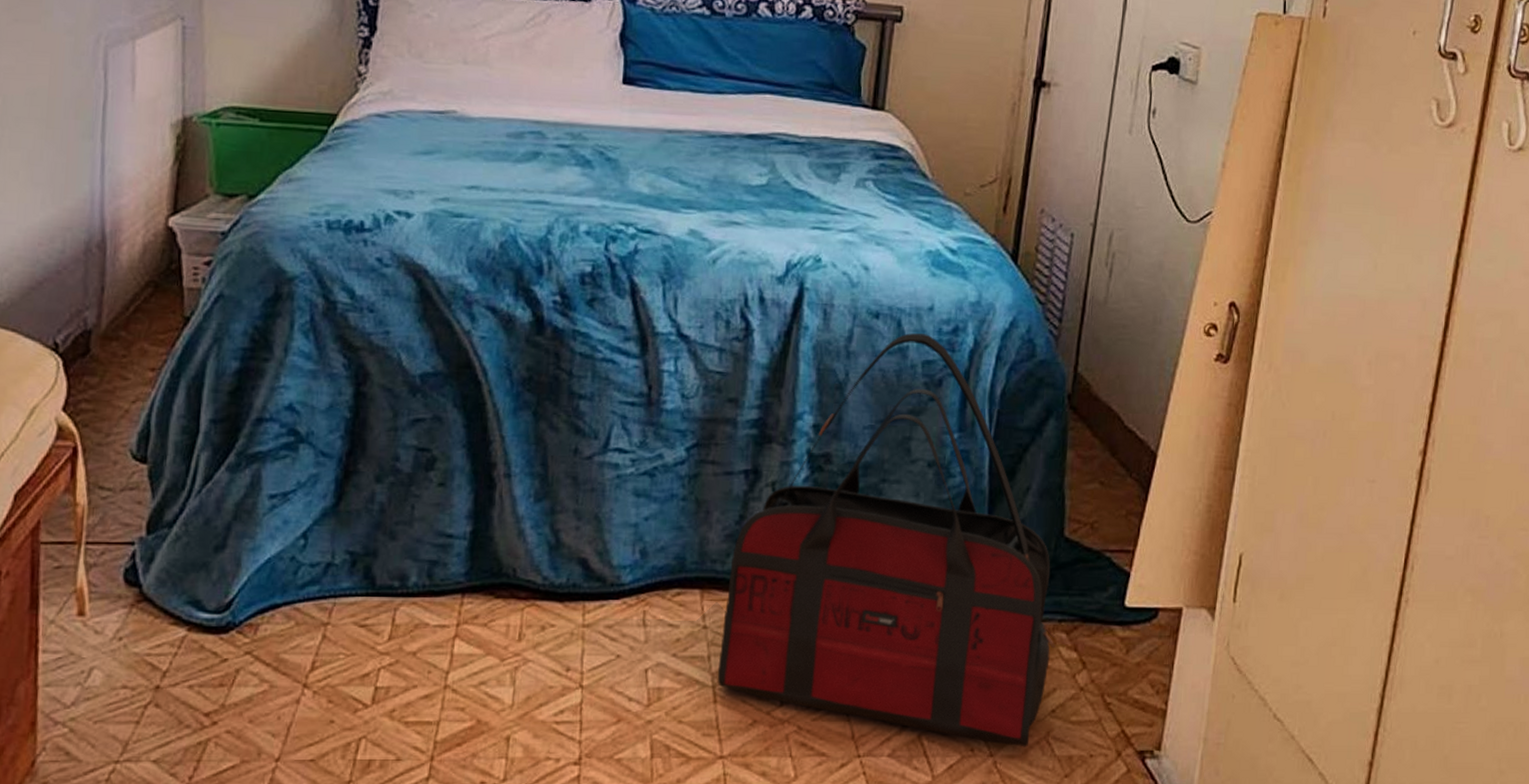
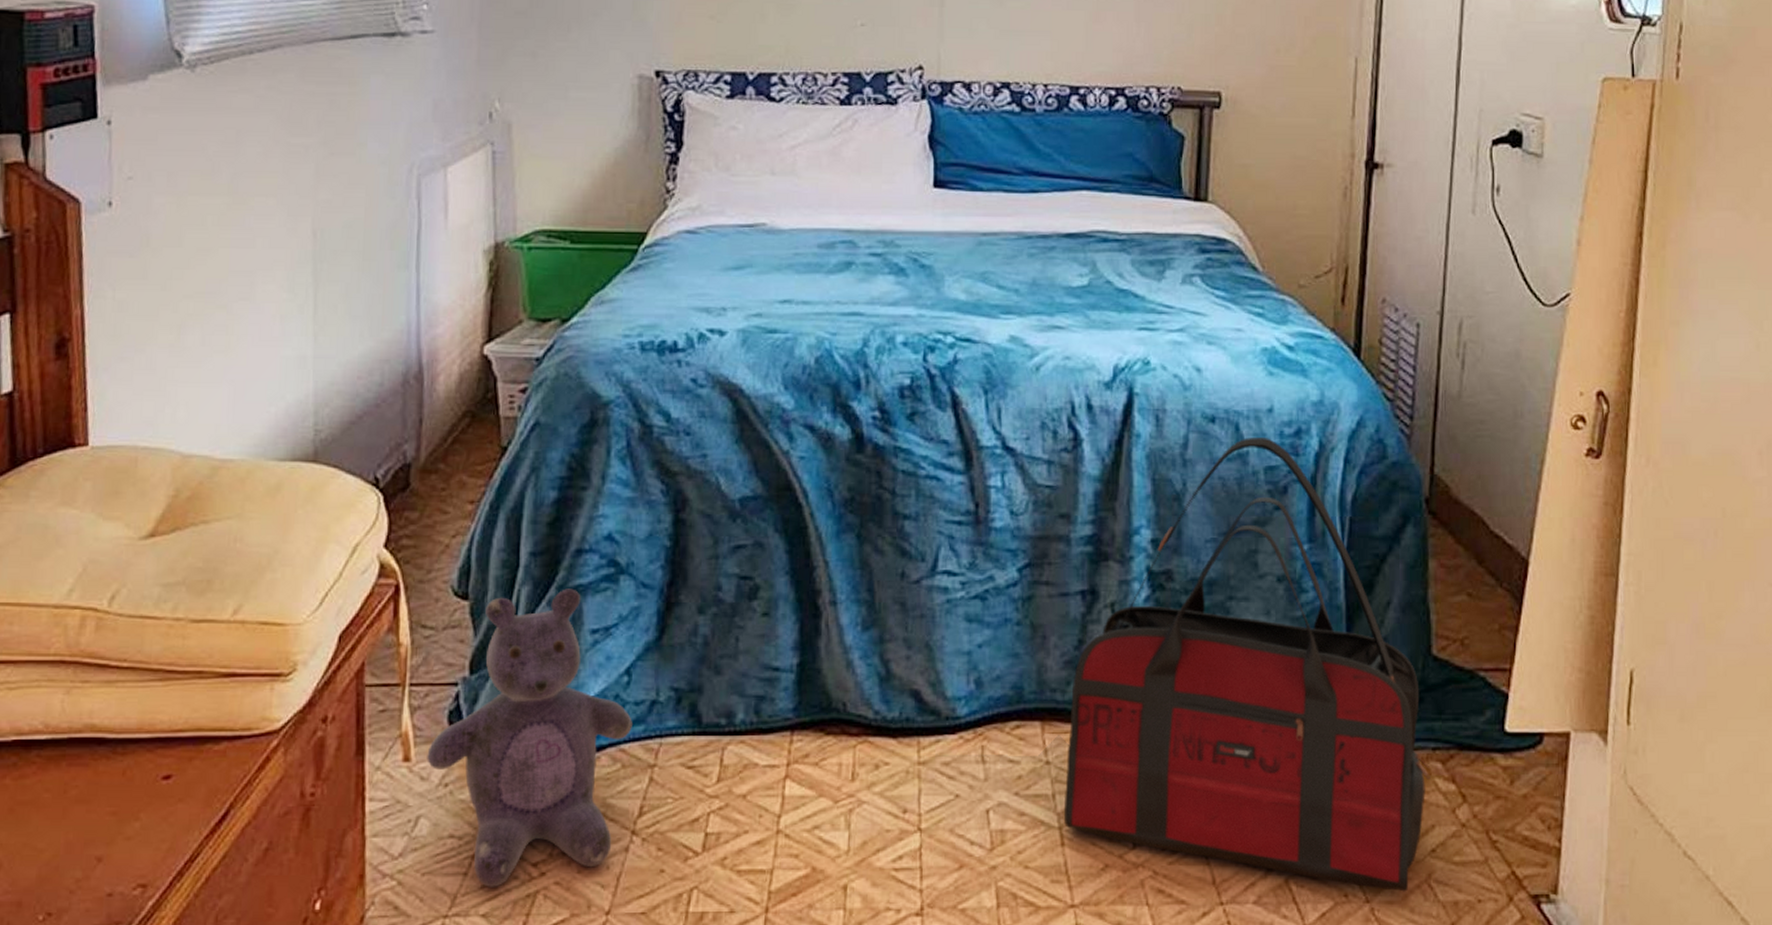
stuffed animal: none [101,455,307,735] -> present [427,588,632,887]

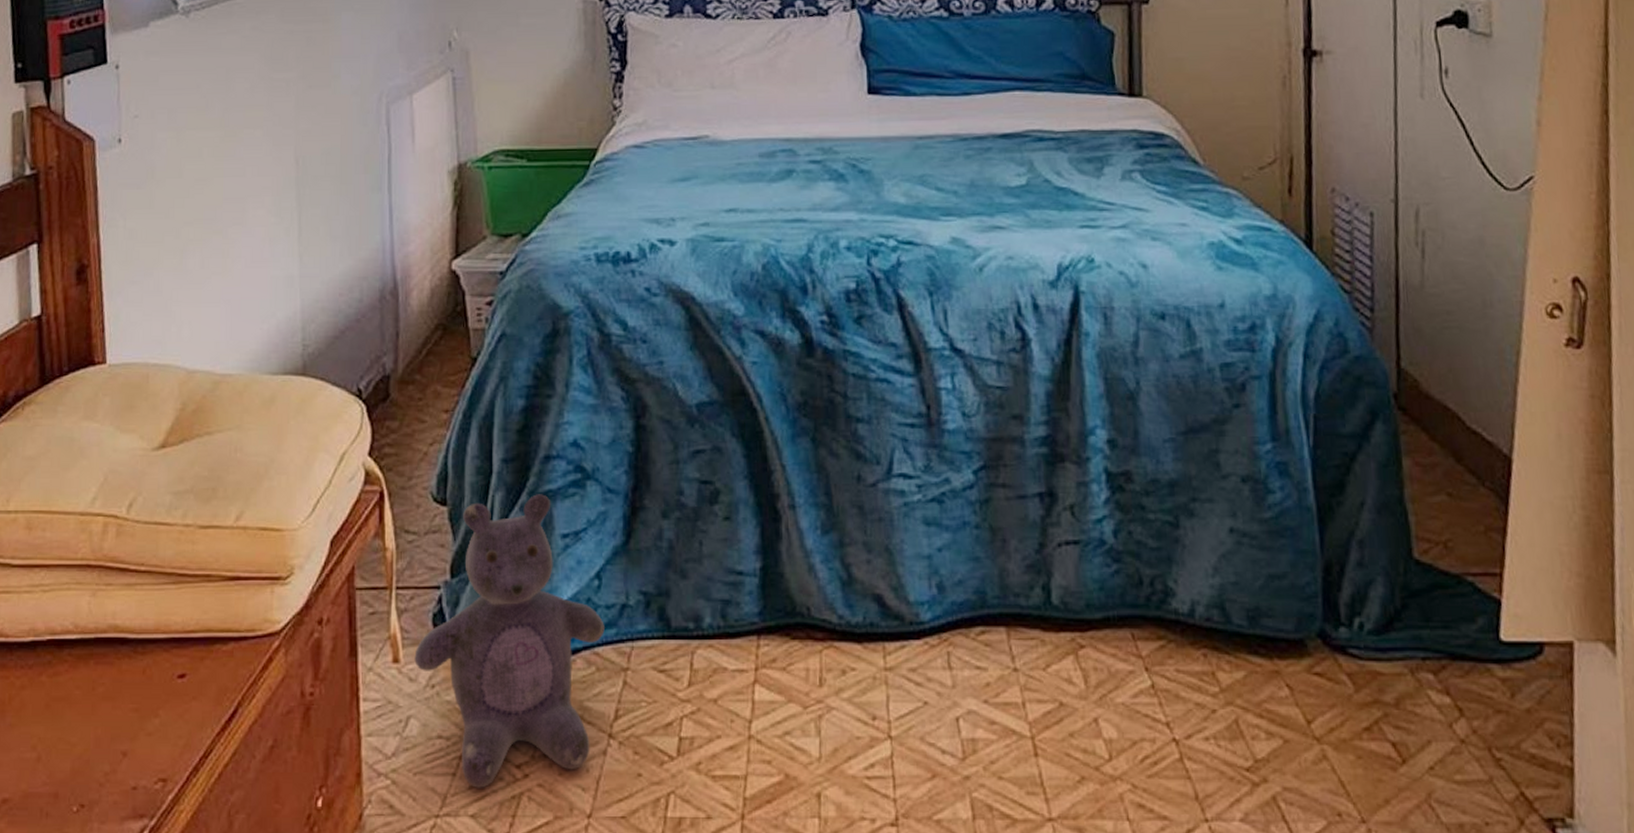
duffel bag: present [1063,438,1431,892] -> none [1034,334,1422,812]

